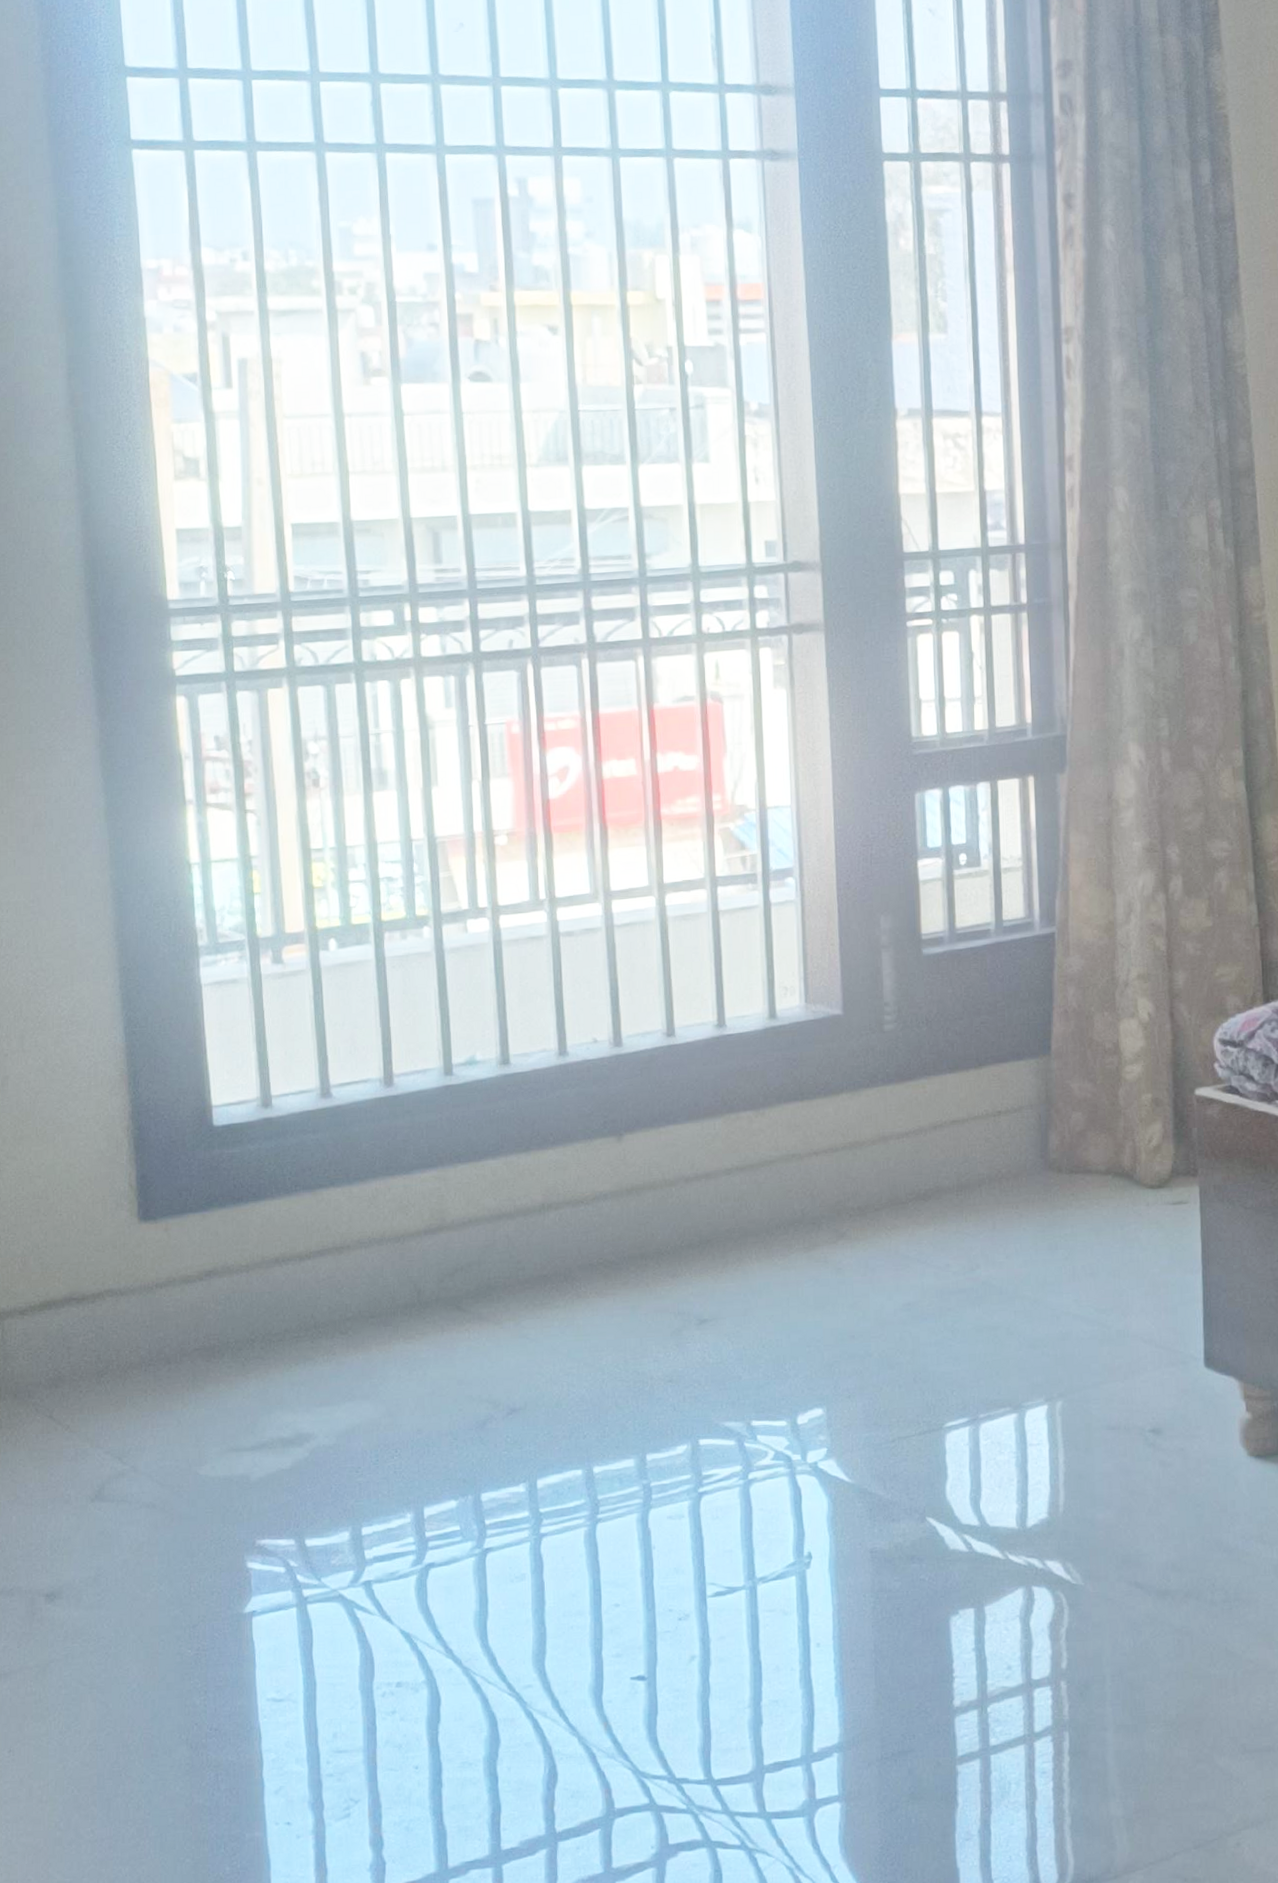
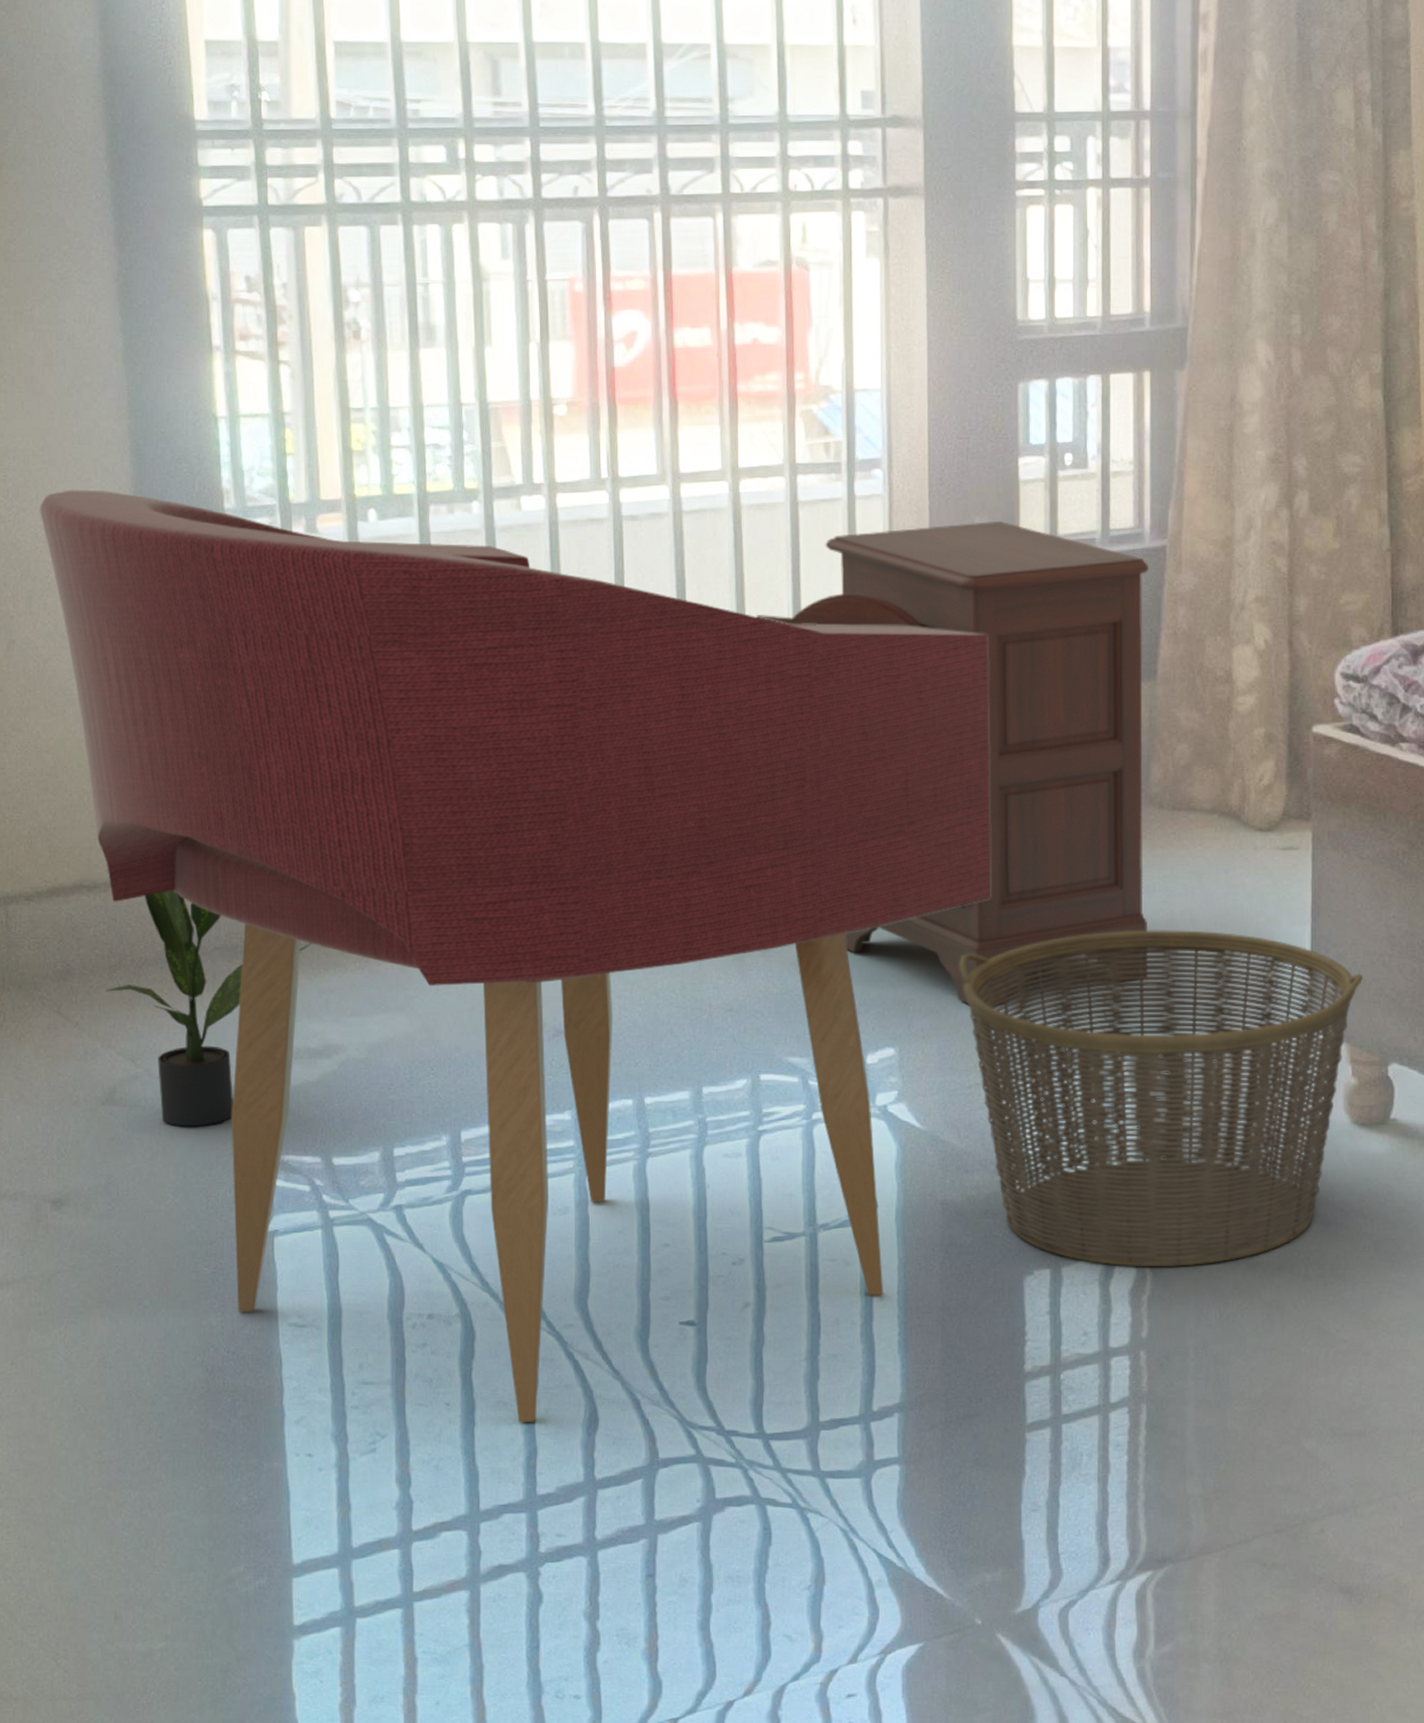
armchair: none [31,936,907,1782] -> present [40,490,991,1423]
potted plant: none [94,1297,283,1518] -> present [105,890,312,1127]
nightstand: none [684,919,1053,1364] -> present [756,521,1148,1006]
basket: none [879,1283,1253,1603] -> present [959,930,1364,1268]

